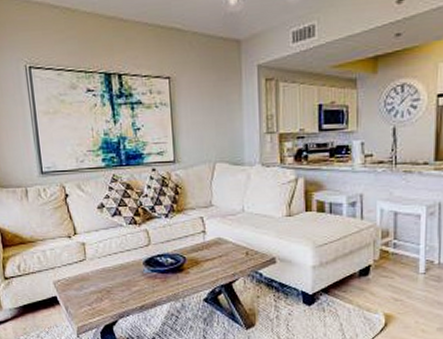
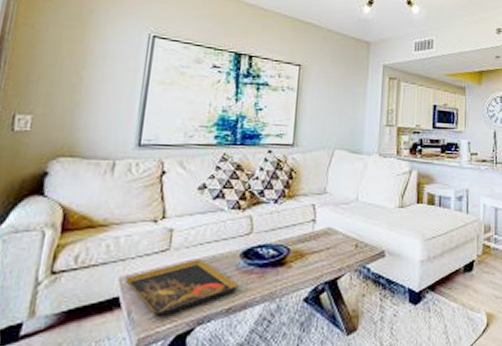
decorative tray: none [57,266,146,312] -> present [124,258,238,317]

